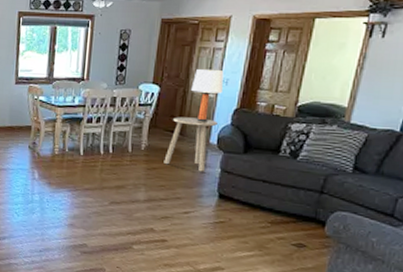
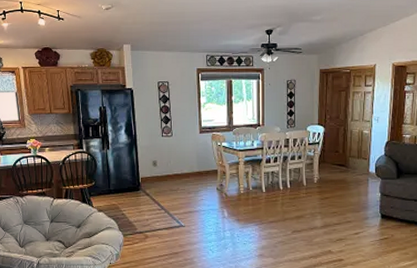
side table: present [163,116,218,172] -> none [334,152,374,197]
lamp: present [190,67,224,123] -> none [349,108,375,155]

